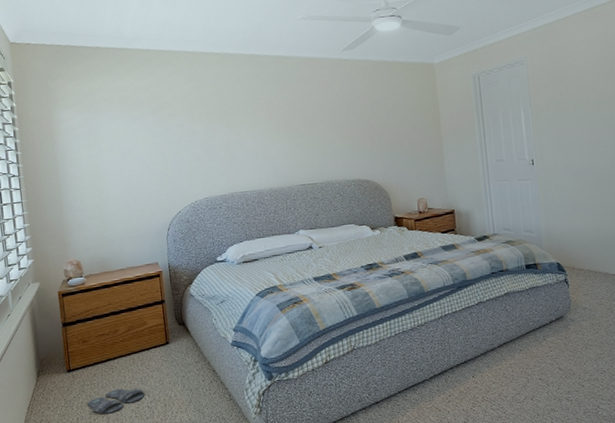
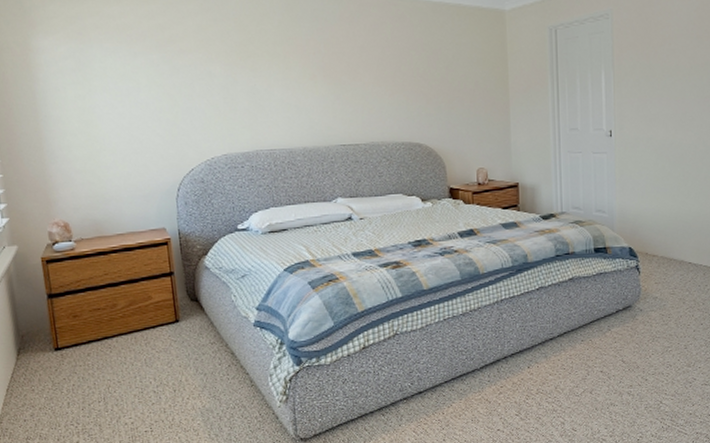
slippers: present [87,388,145,415] -> none [80,371,150,399]

